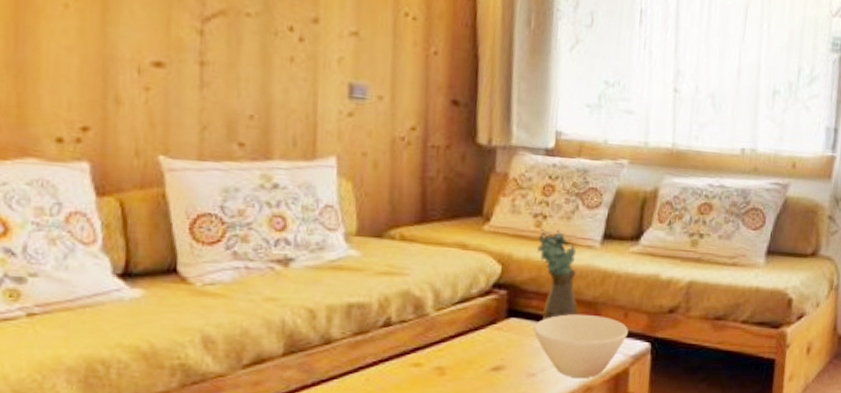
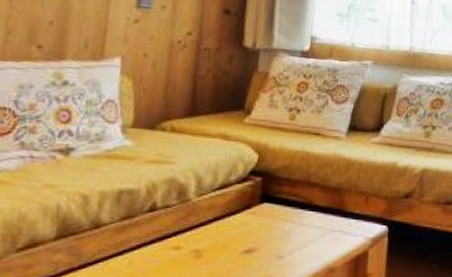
bowl: present [533,313,628,379] -> none [283,199,369,261]
vase: present [537,228,578,321] -> none [290,120,325,205]

